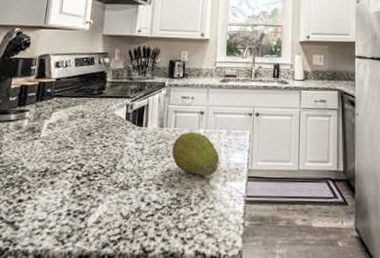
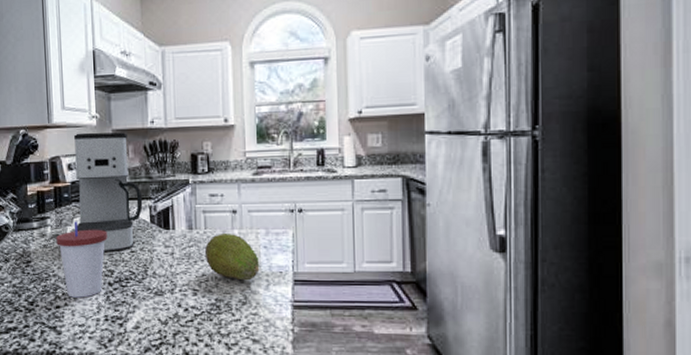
cup: none [31,115,84,191] -> present [56,221,108,298]
coffee maker: none [53,35,122,147] -> present [74,132,143,253]

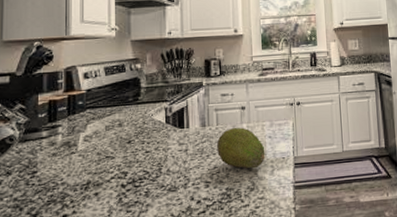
cup: present [56,221,108,298] -> none [67,127,122,204]
coffee maker: present [74,132,143,253] -> none [90,42,159,155]

